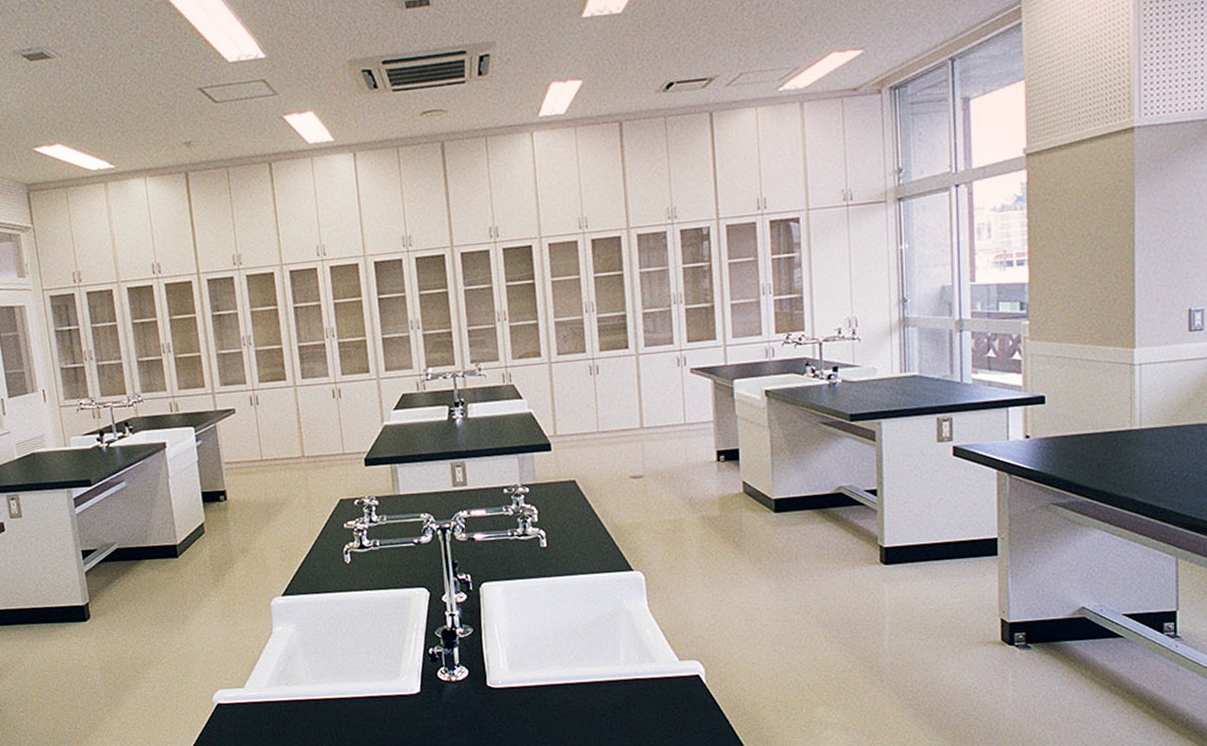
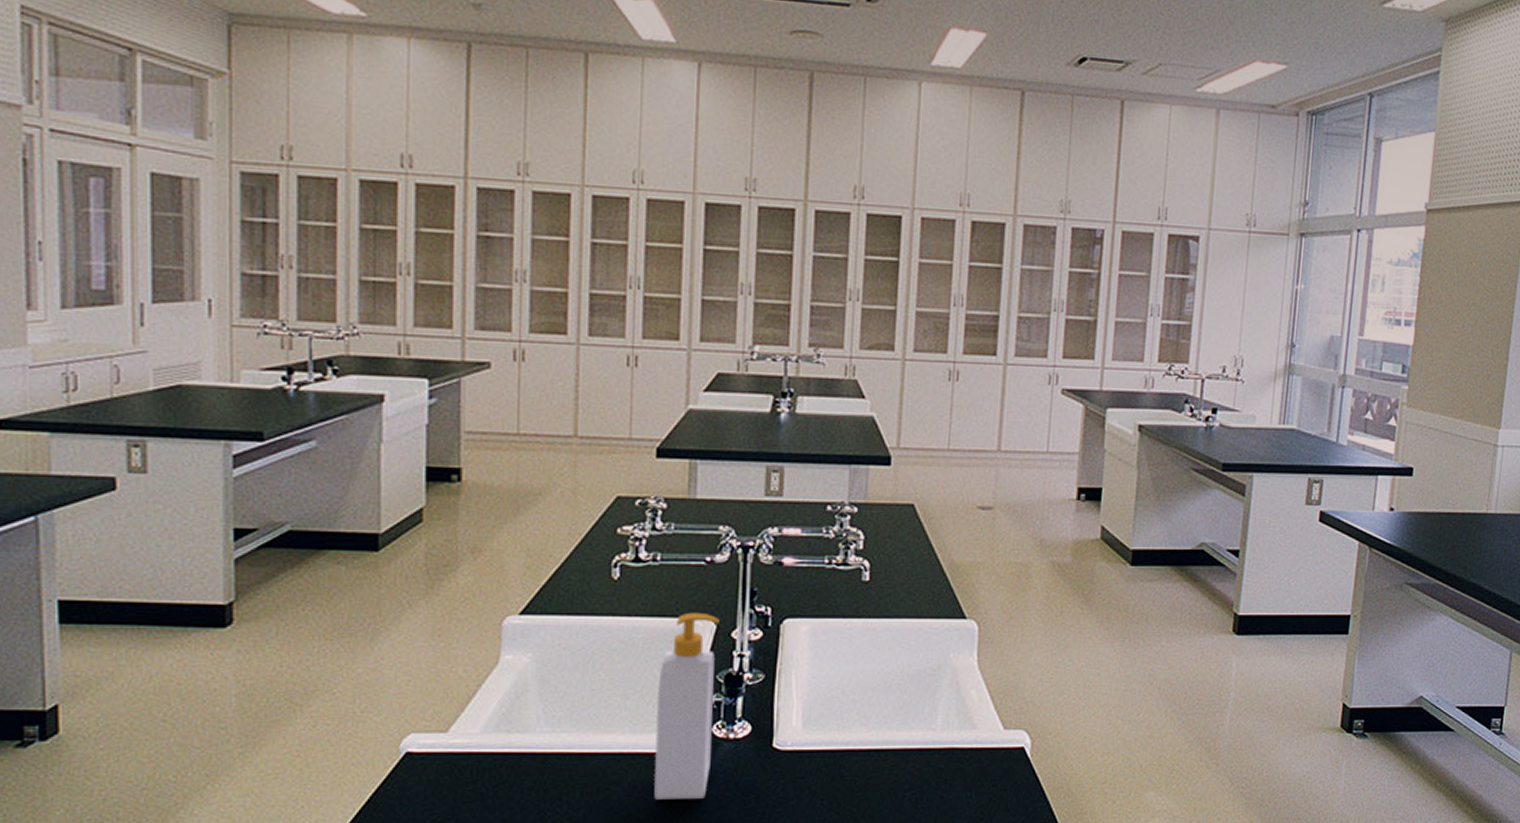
soap bottle: none [390,583,441,731] -> present [654,612,719,800]

